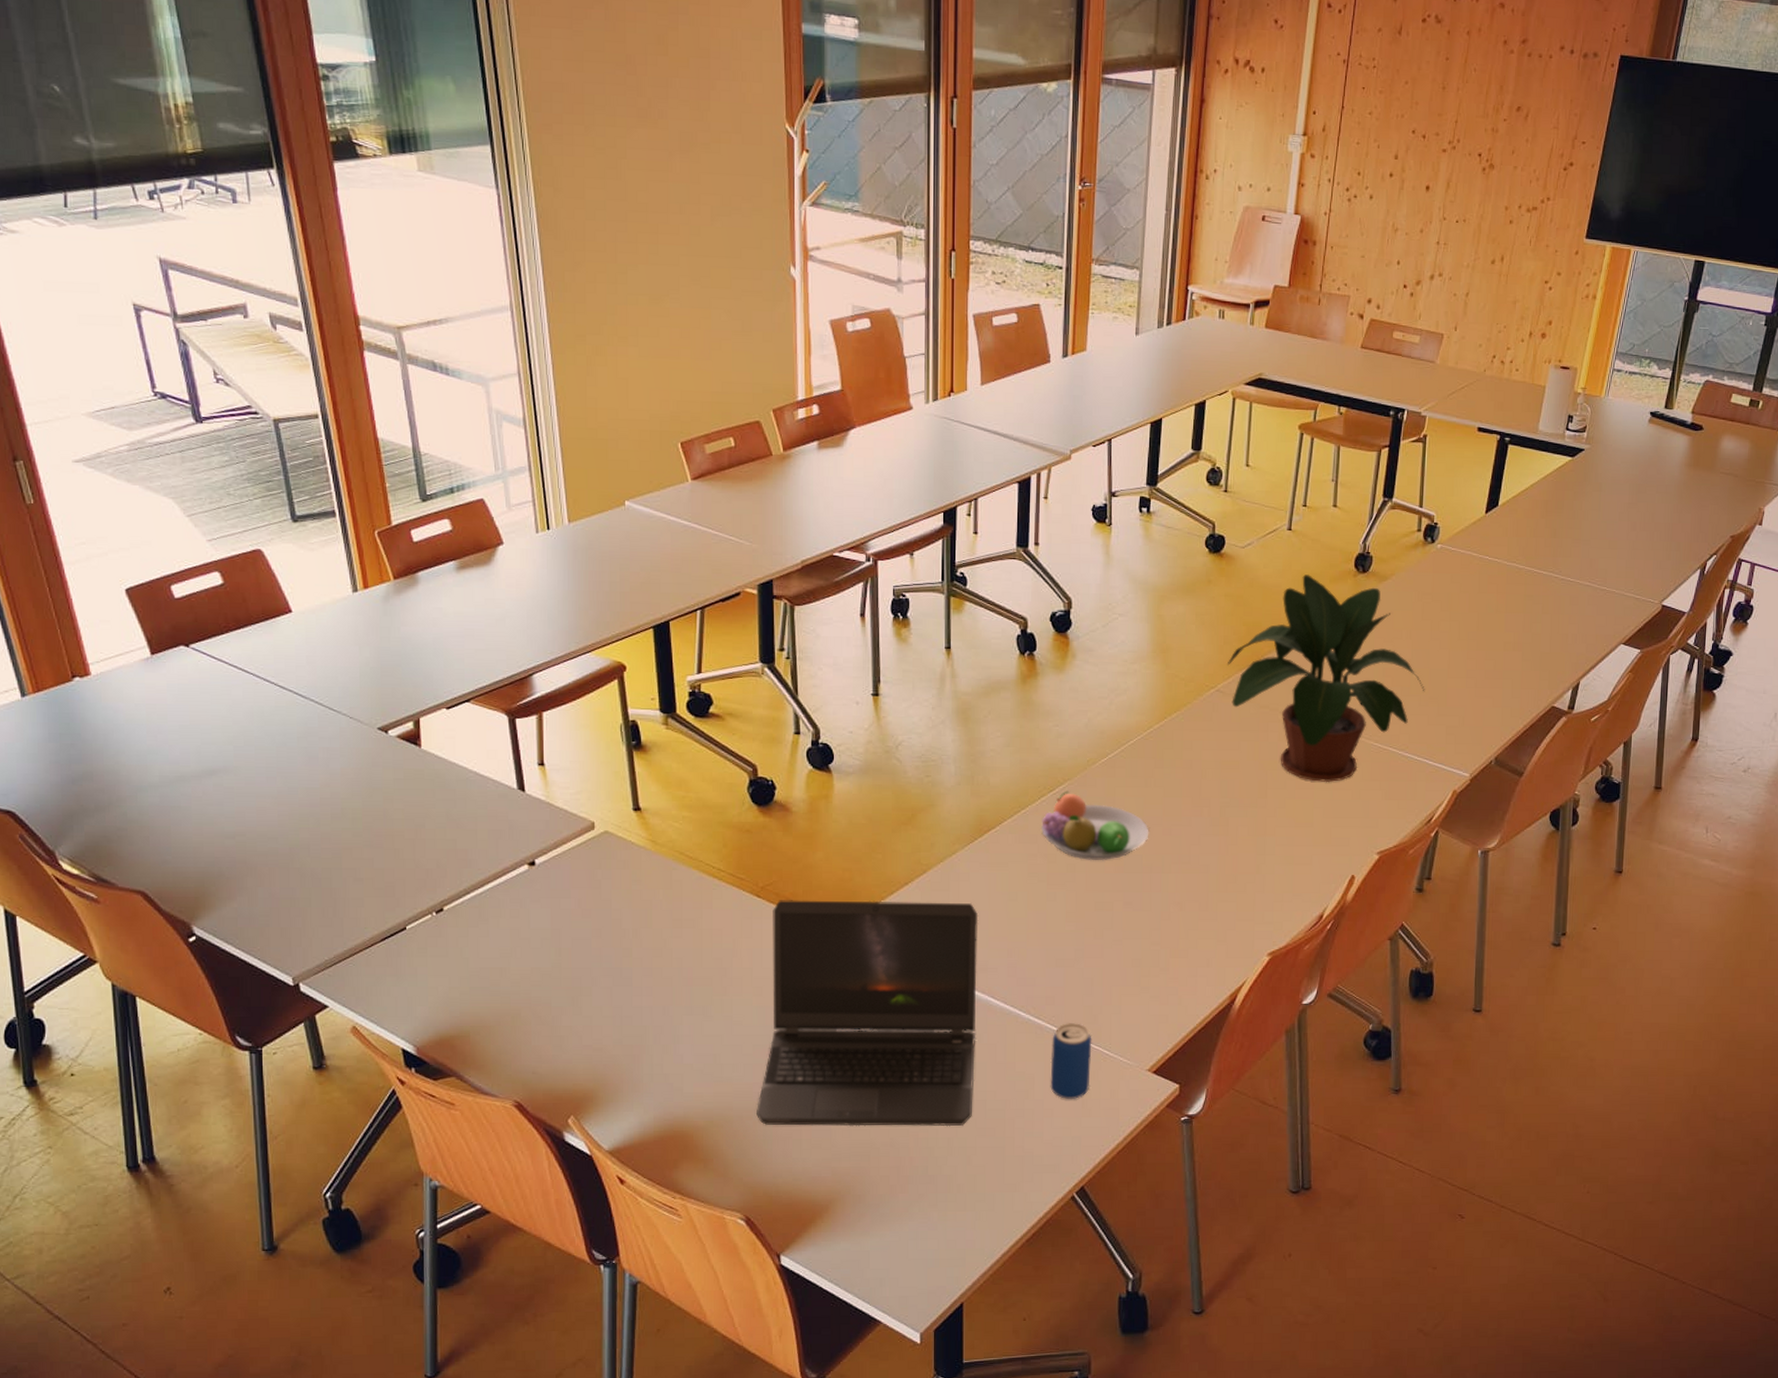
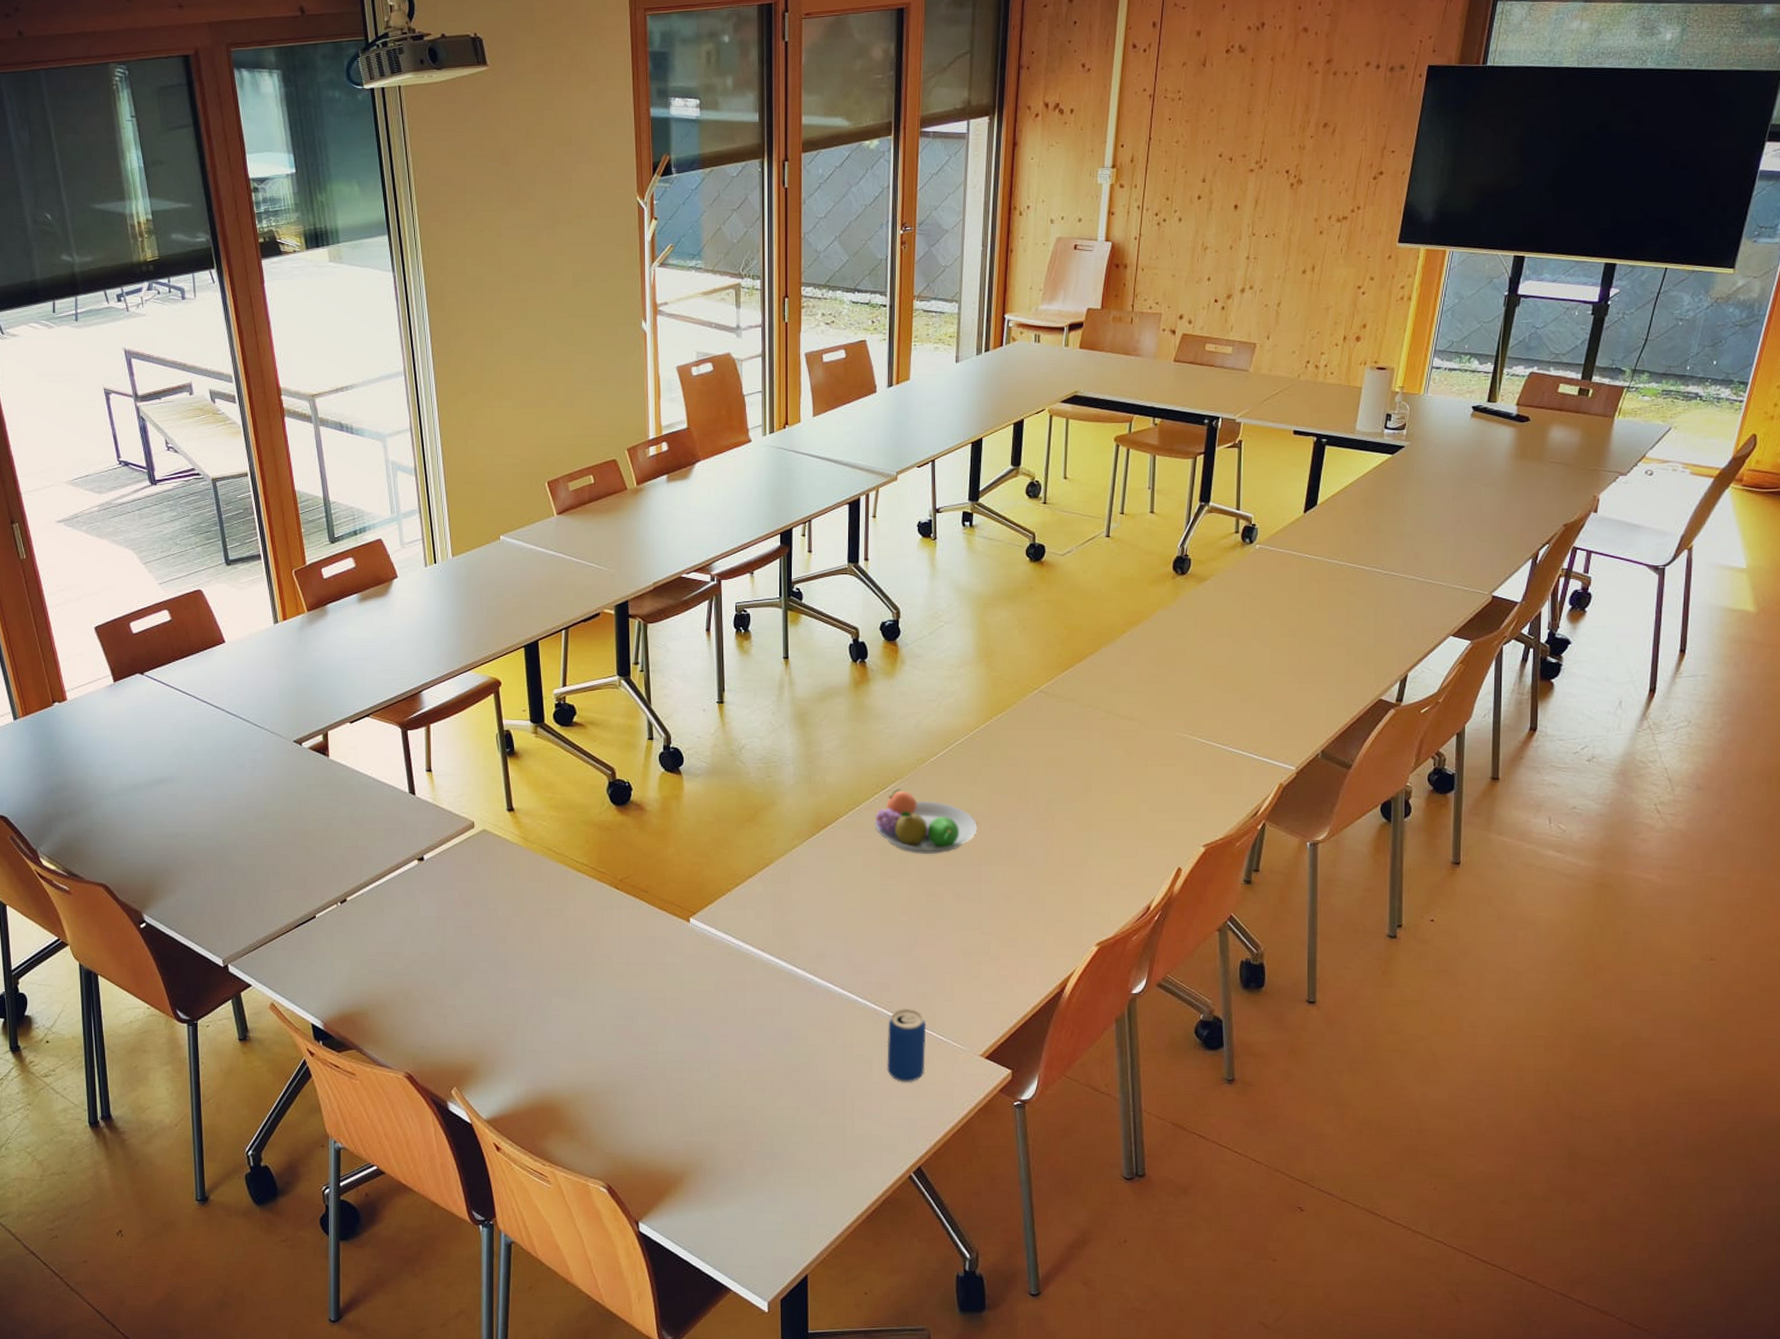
laptop computer: present [757,900,979,1127] -> none [617,892,818,1106]
potted plant: present [1227,574,1425,783] -> none [1049,578,1248,778]

